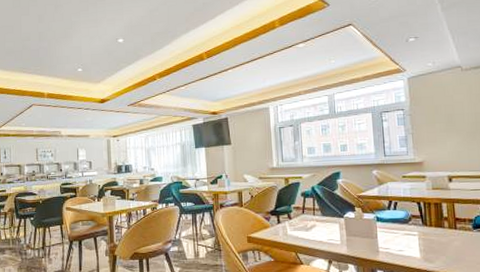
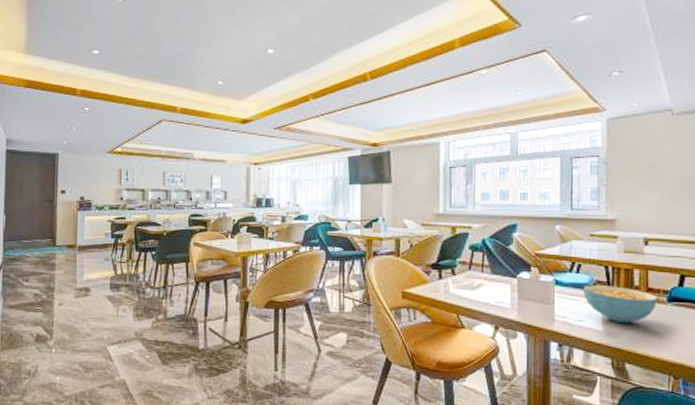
cereal bowl: none [401,218,465,249] -> present [583,285,658,322]

